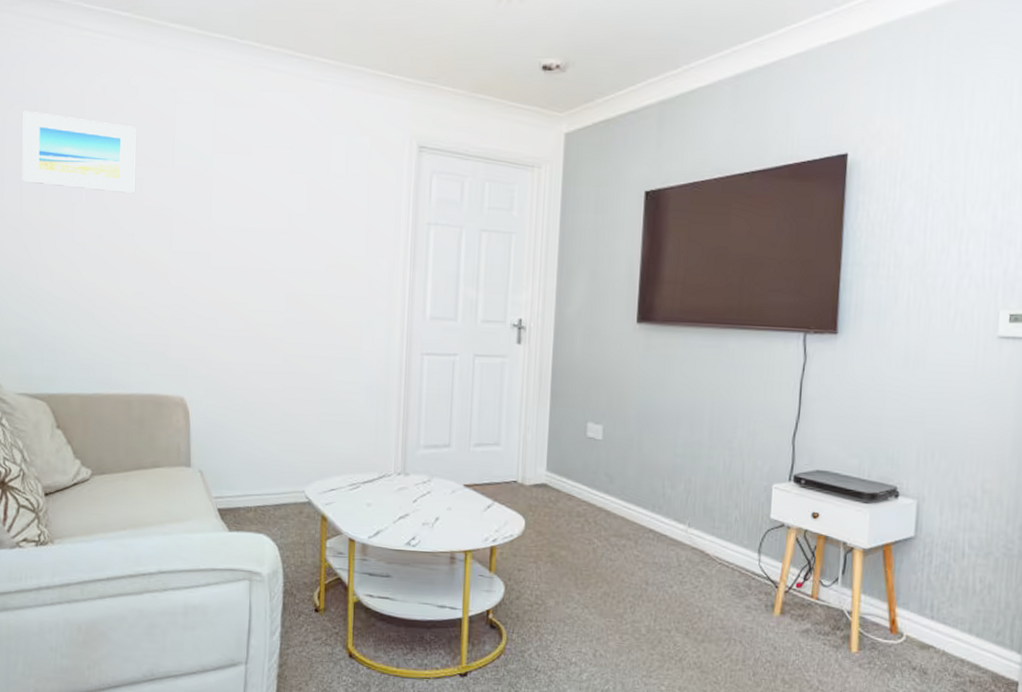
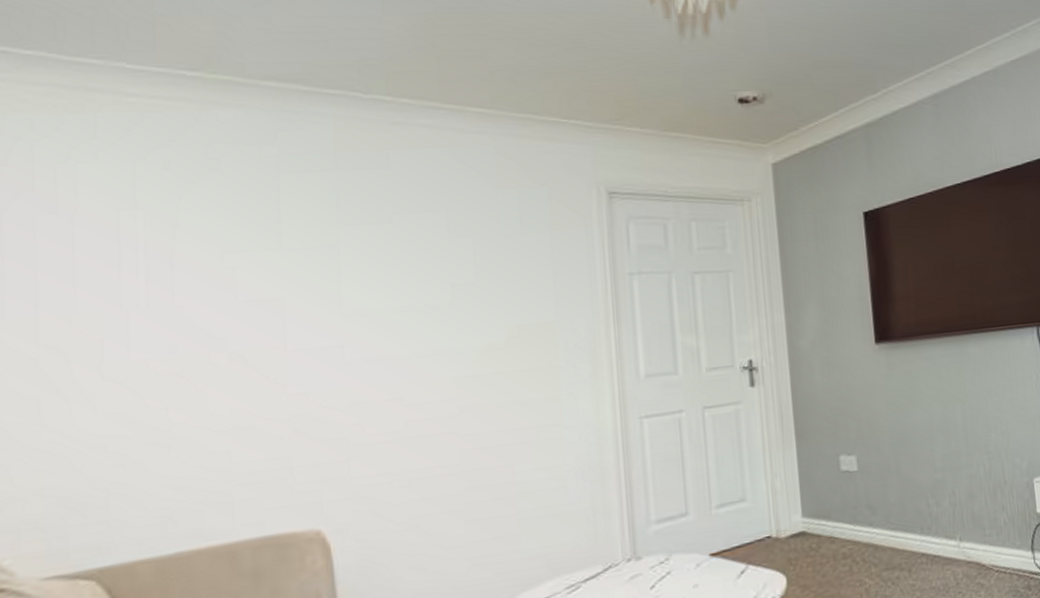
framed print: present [22,110,136,193] -> none [34,201,223,293]

